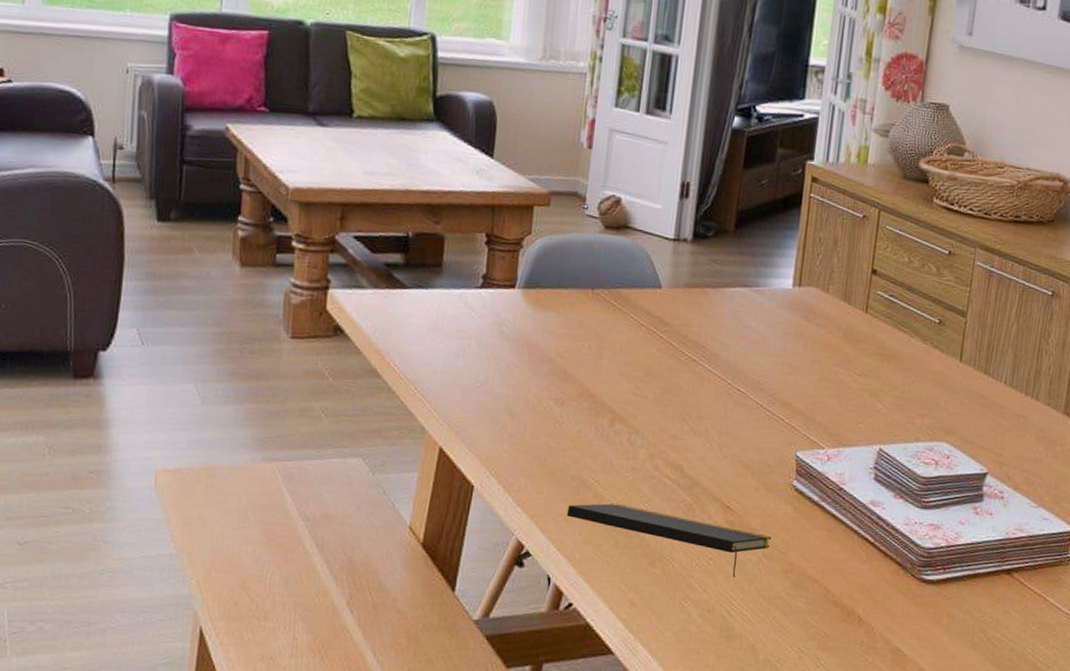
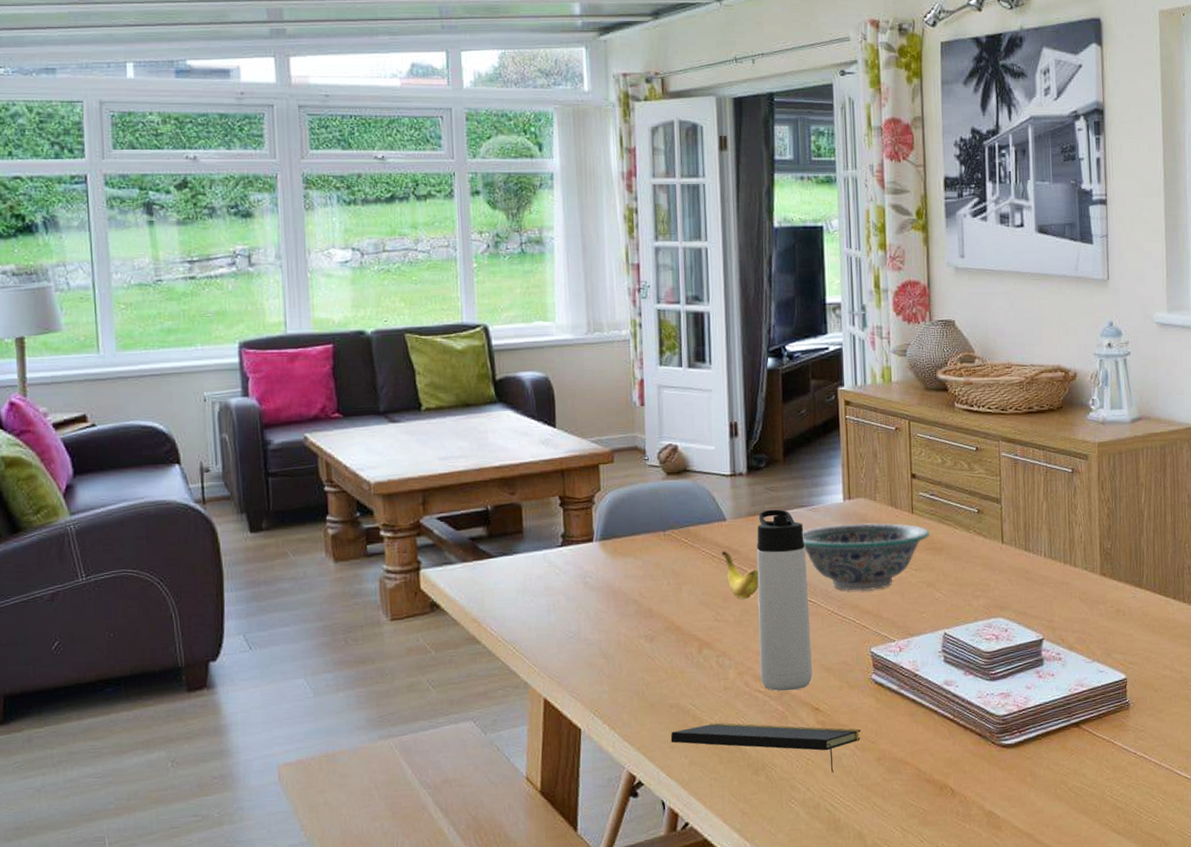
banana: none [651,321,688,377] -> present [721,551,759,600]
thermos bottle: none [672,283,745,484] -> present [756,509,812,692]
decorative bowl: none [741,311,882,390] -> present [802,522,930,592]

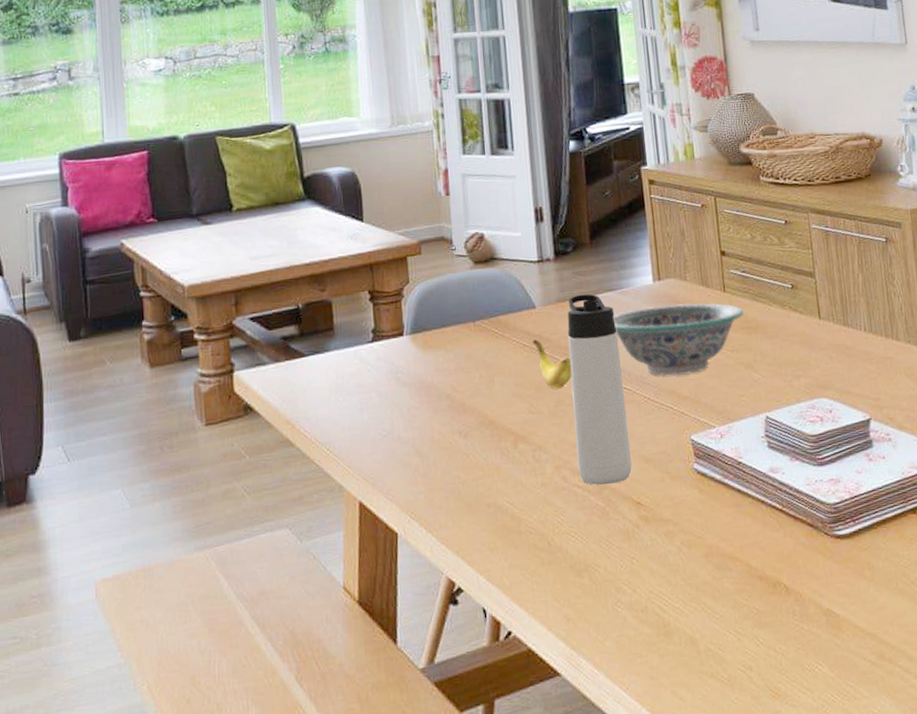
notepad: present [670,722,861,773] -> none [489,521,686,572]

